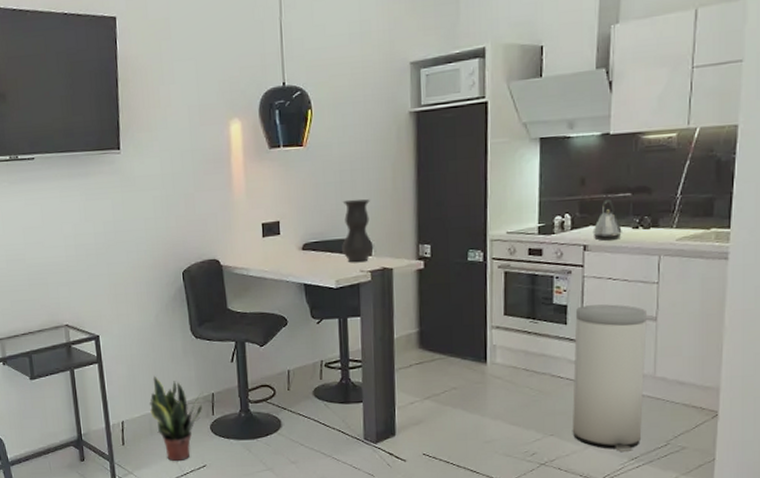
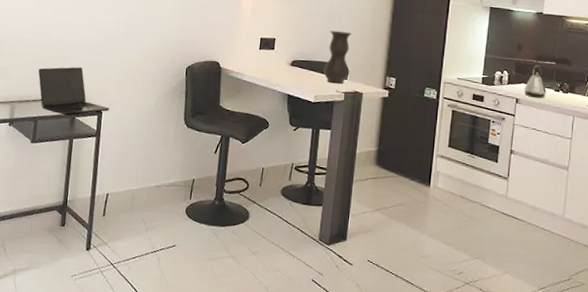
laptop: none [20,290,107,345] -> present [38,67,110,116]
potted plant: present [150,376,203,462] -> none [134,155,186,238]
pedal bin: present [572,304,647,453] -> none [494,148,561,282]

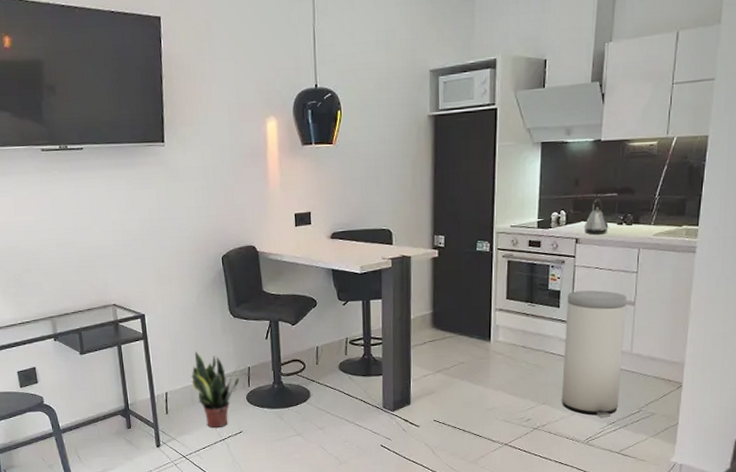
laptop: present [38,67,110,116] -> none [70,272,152,323]
potted plant: none [134,155,186,238] -> present [191,351,240,429]
vase: present [323,30,352,84] -> none [366,193,394,251]
pedal bin: none [494,148,561,282] -> present [561,290,627,418]

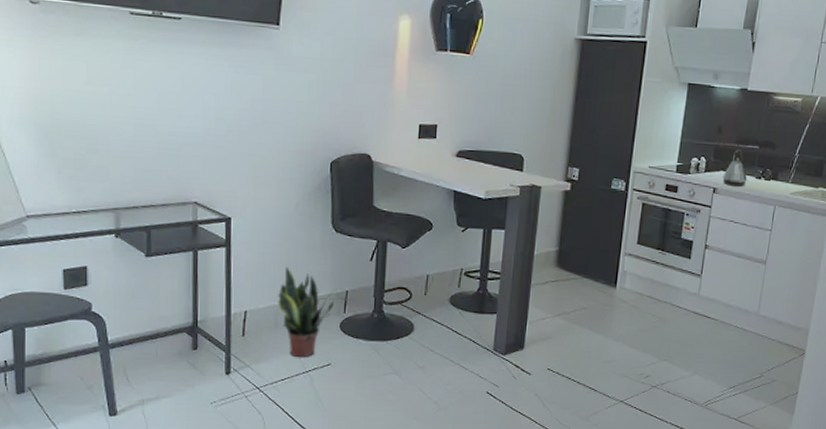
pedal bin: present [561,290,627,418] -> none [683,243,759,381]

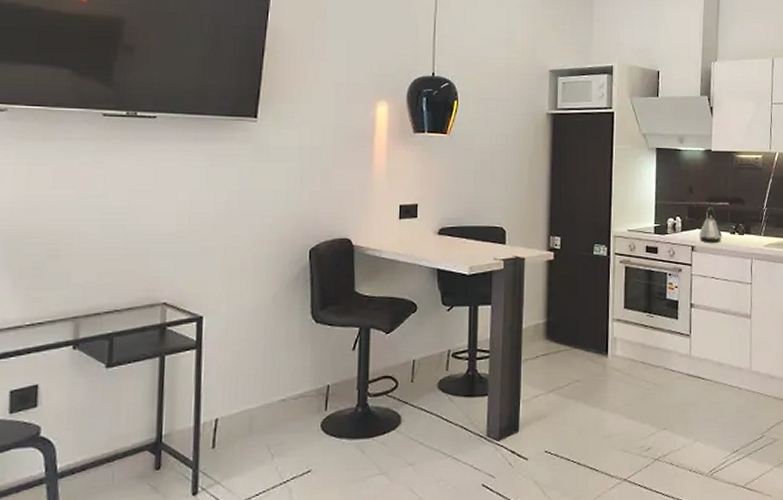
potted plant: present [278,266,337,358] -> none [252,364,318,468]

